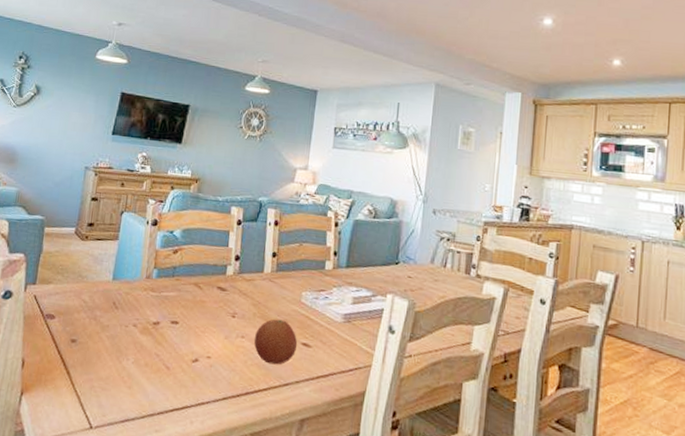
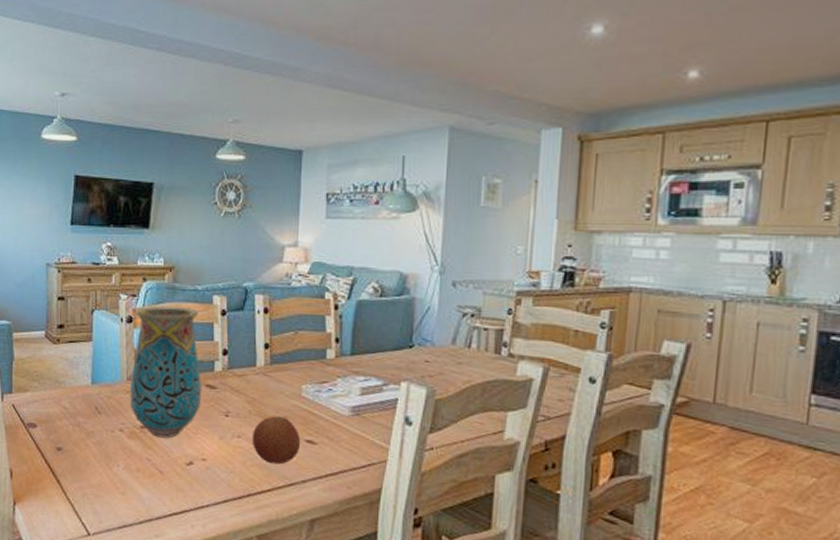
vase: none [146,212,217,335] -> present [131,305,202,438]

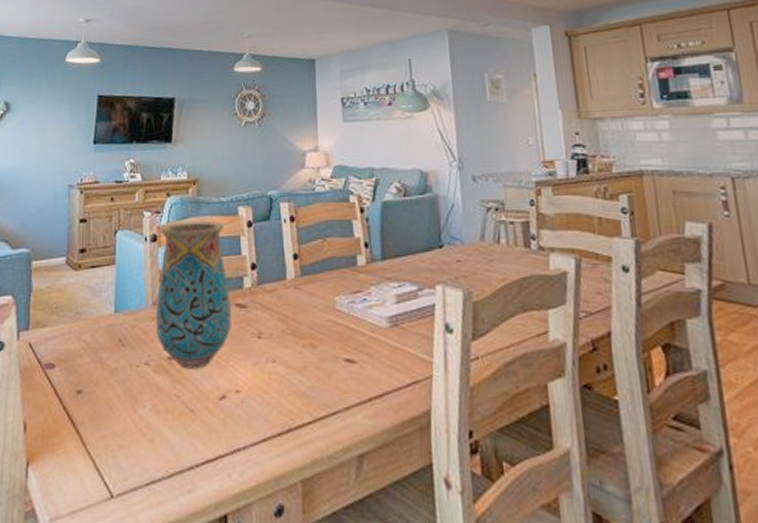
fruit: present [253,416,301,465] -> none [288,334,340,390]

